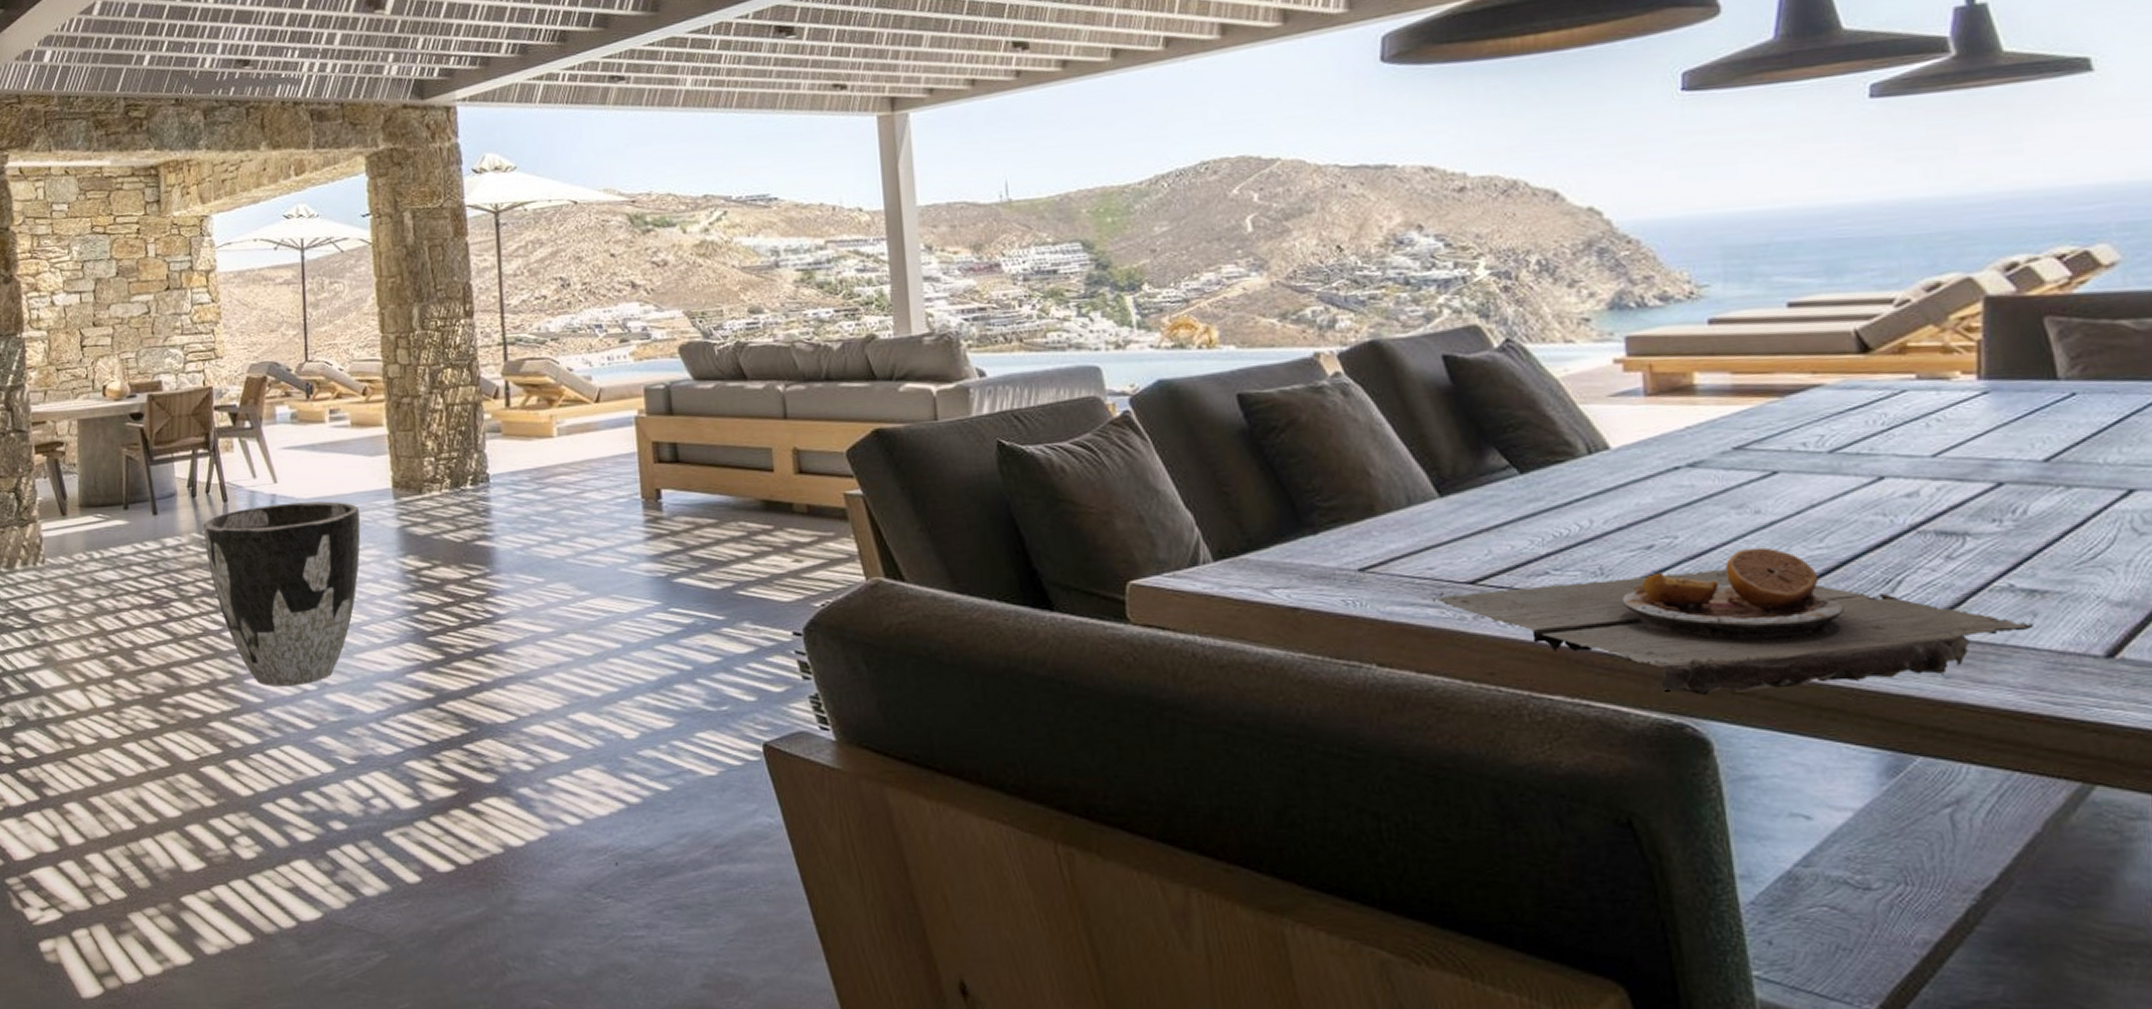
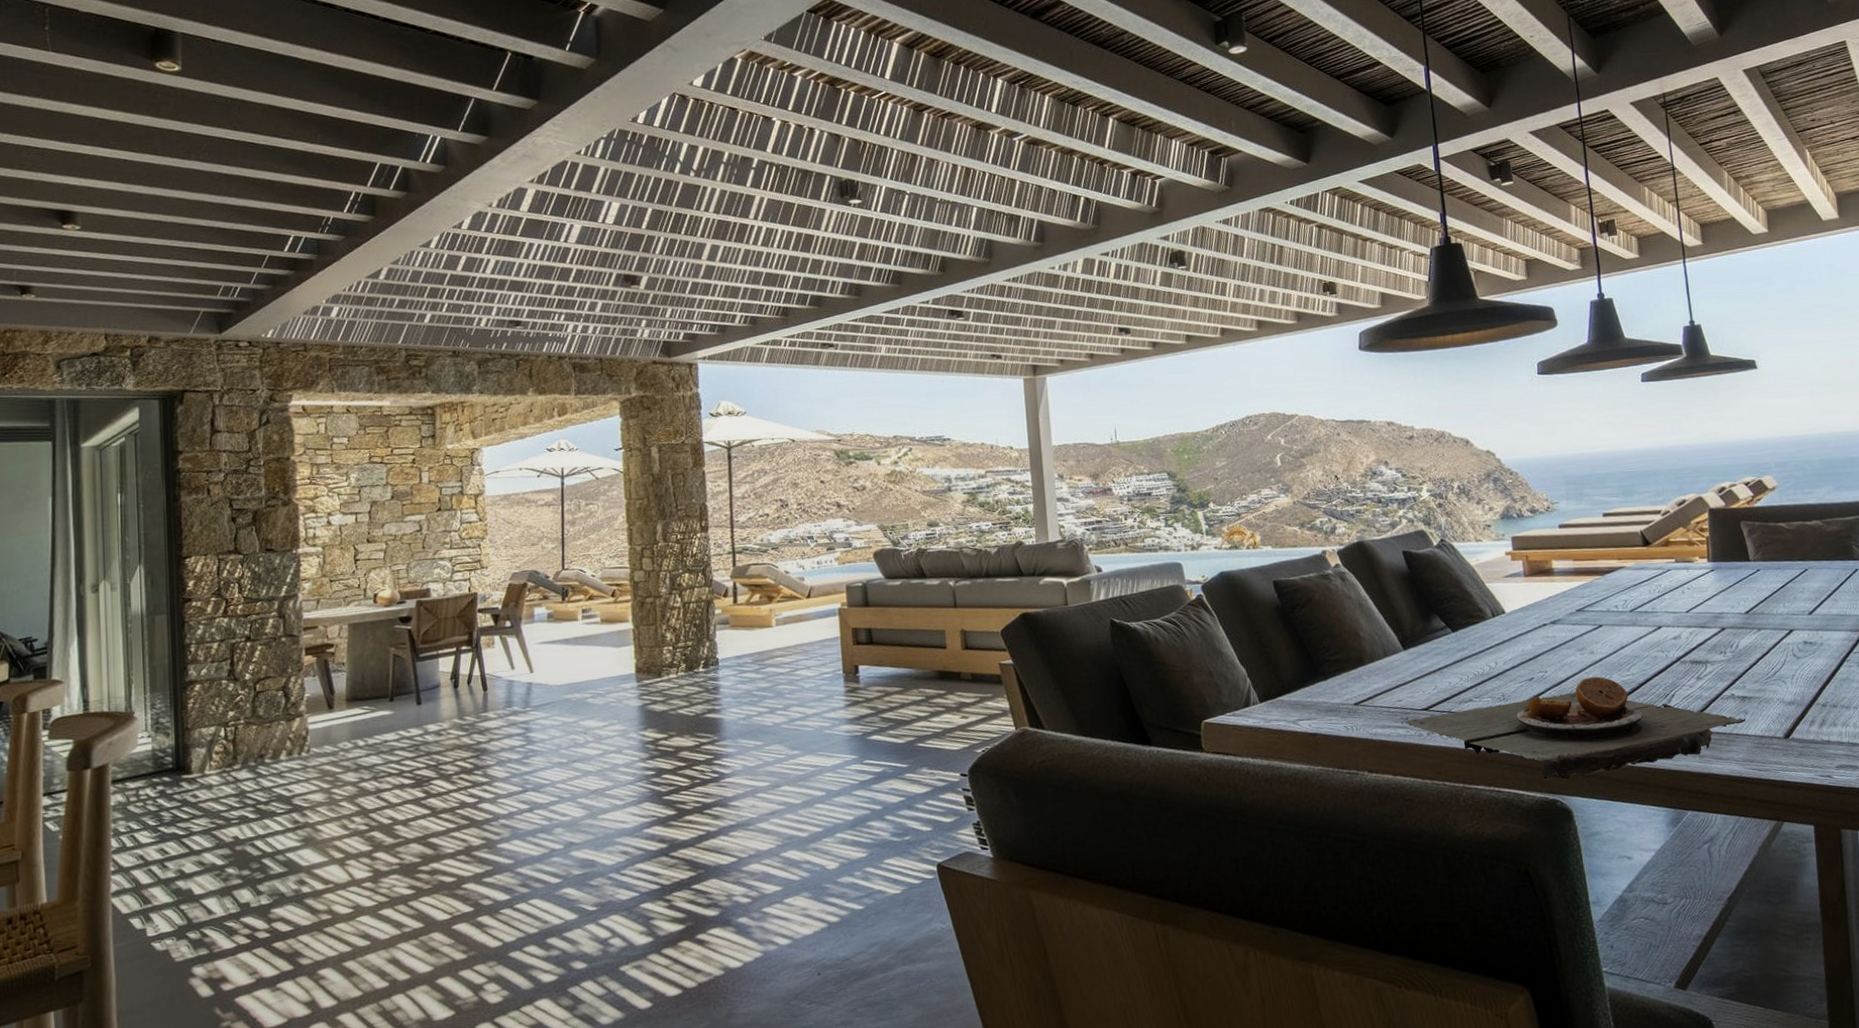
planter pot: present [203,501,361,686] -> none [463,686,607,849]

